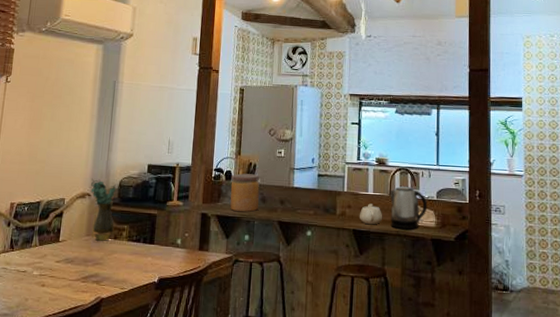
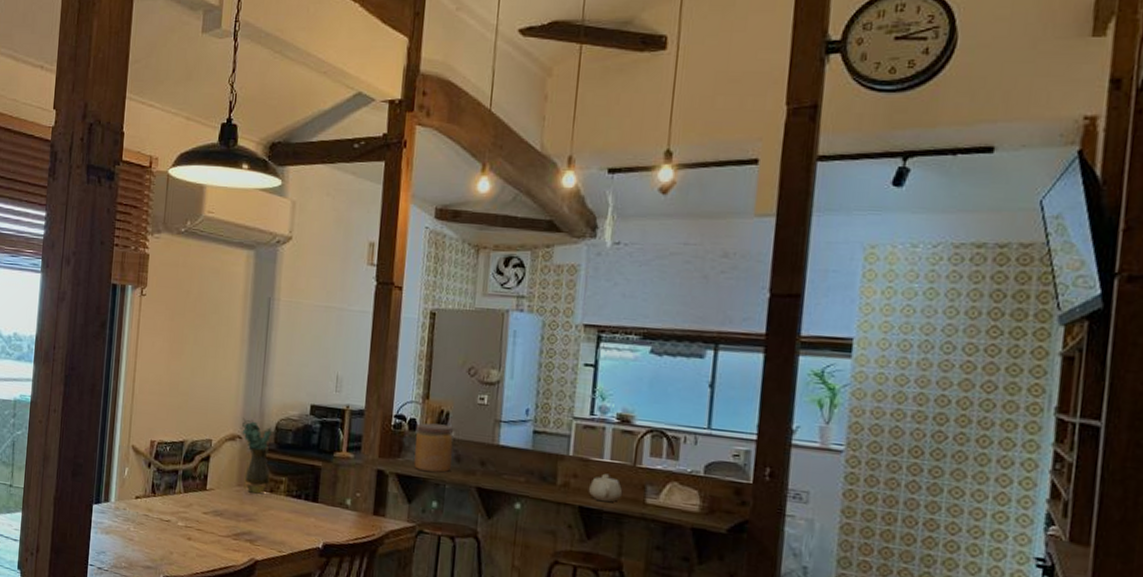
kettle: present [389,186,428,230] -> none [633,453,690,513]

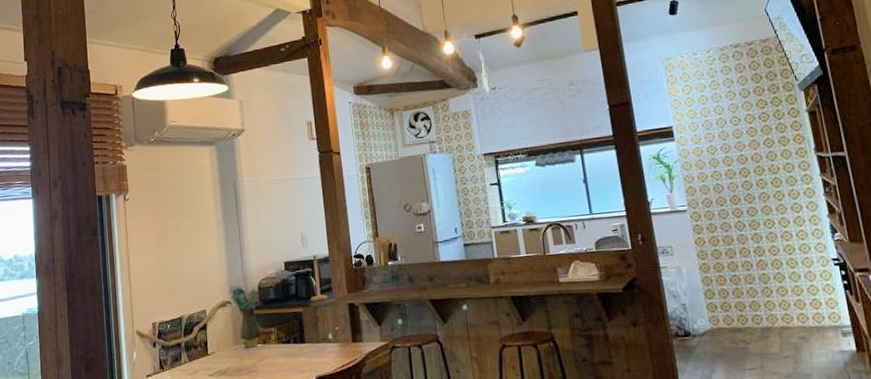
jar: present [414,422,454,473] -> none [372,254,407,297]
teapot: present [588,473,623,502] -> none [514,265,541,289]

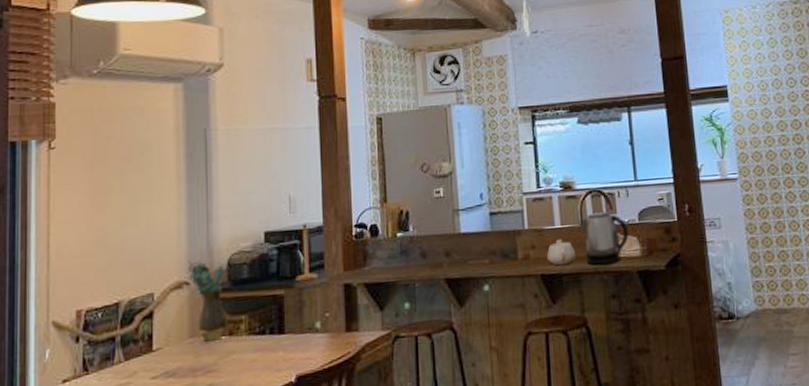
teapot: none [514,265,541,289] -> present [546,239,577,266]
kettle: none [543,241,588,289] -> present [581,211,629,265]

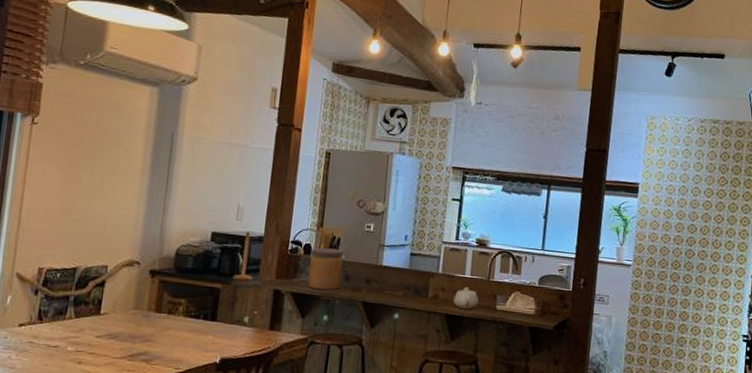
vase: present [189,260,227,342] -> none [140,244,172,316]
jar: none [378,224,417,276] -> present [308,247,344,291]
kettle: present [581,211,629,265] -> none [486,270,528,316]

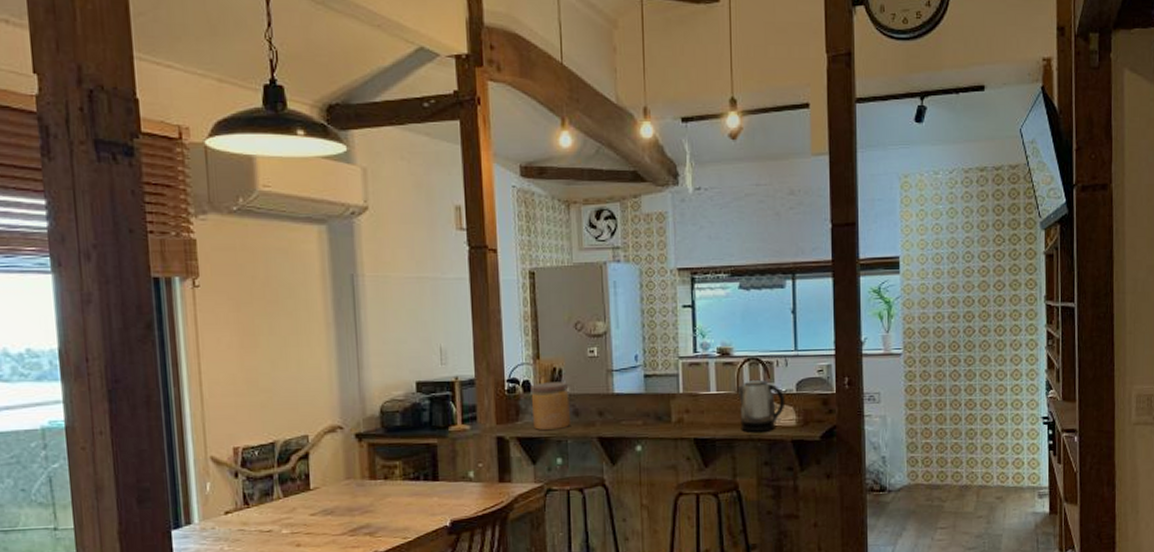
teapot: present [452,287,480,310] -> none [700,404,731,431]
kettle: none [486,270,528,316] -> present [737,379,786,432]

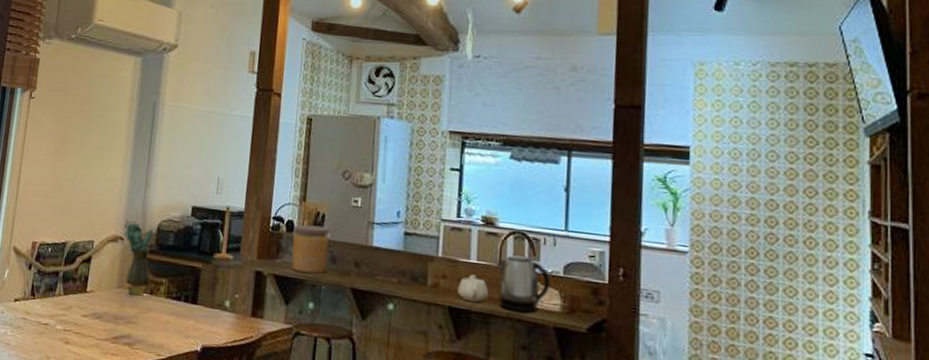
vase: none [341,406,382,484] -> present [124,218,153,296]
teapot: none [700,404,731,431] -> present [456,274,490,302]

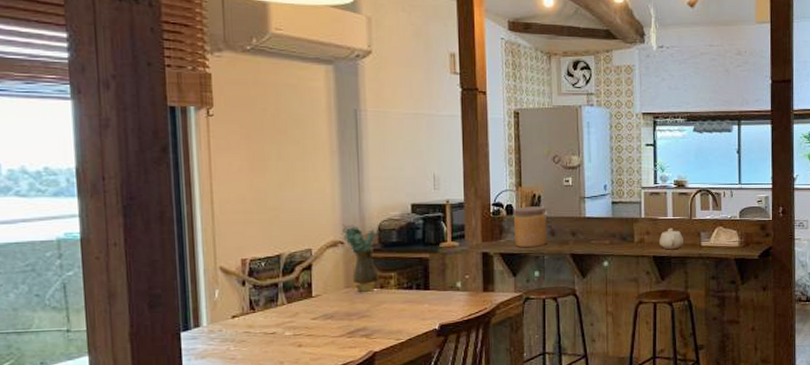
kettle: present [499,254,551,313] -> none [690,207,730,251]

